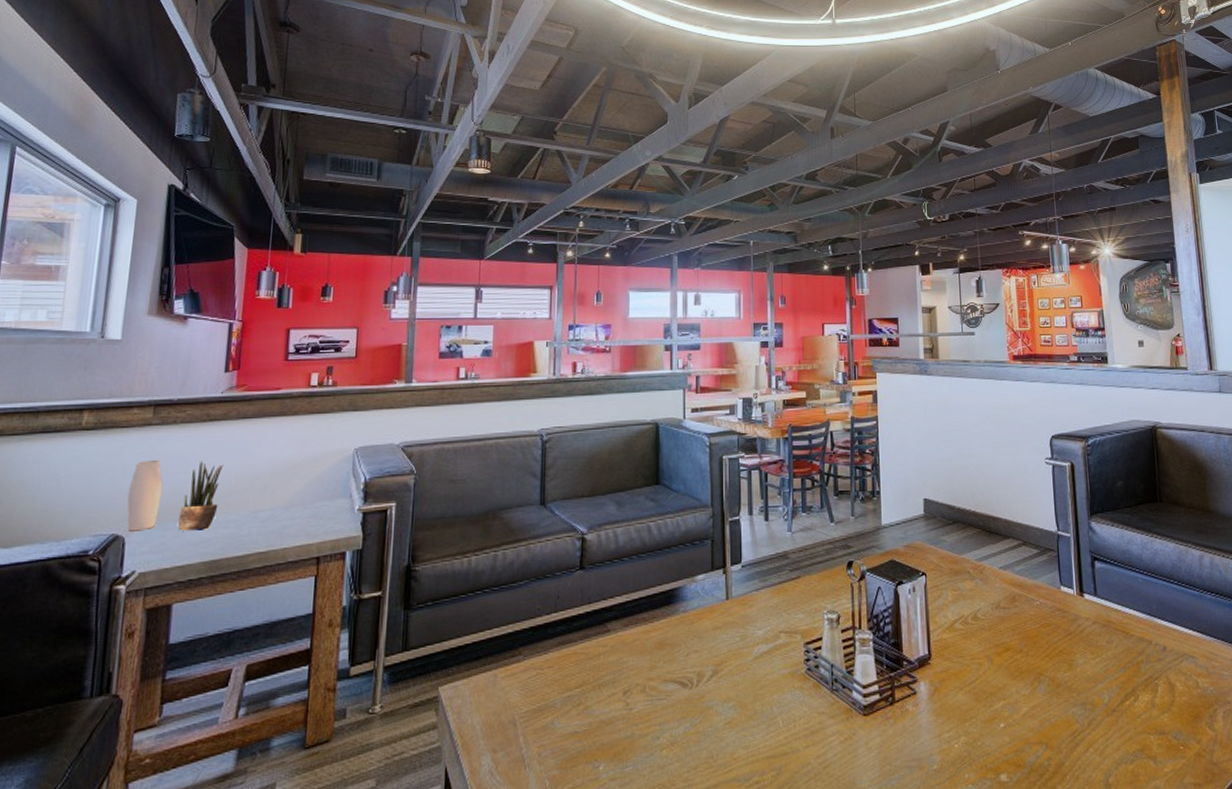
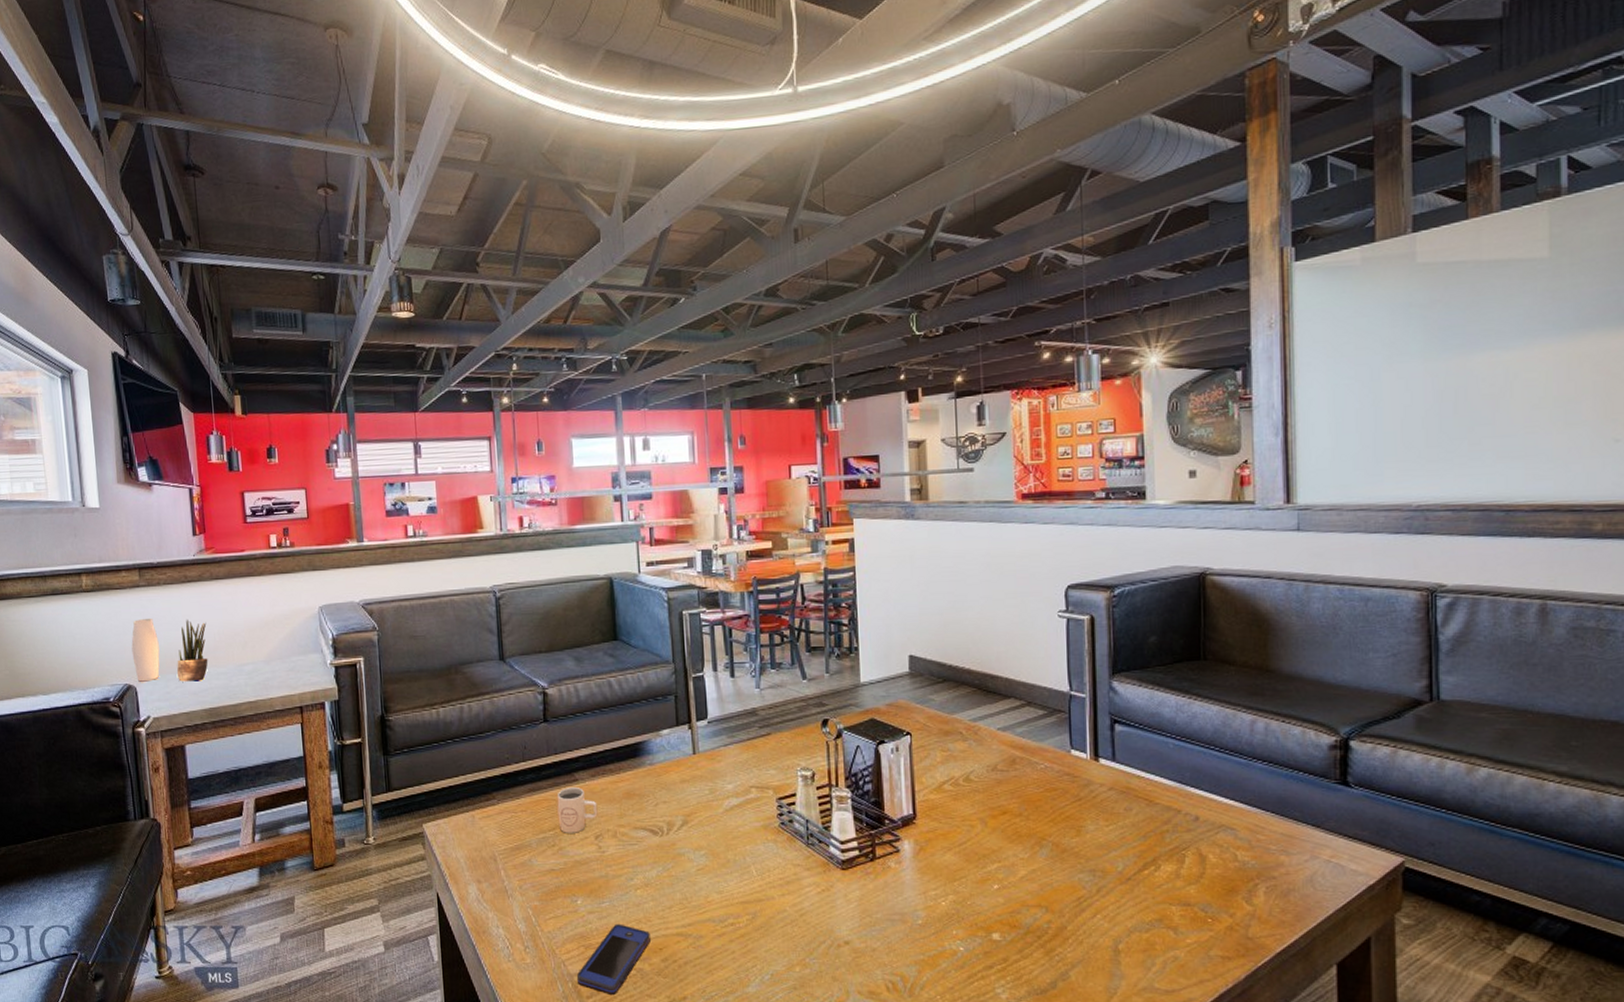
mug: none [586,638,628,690] -> present [556,786,598,833]

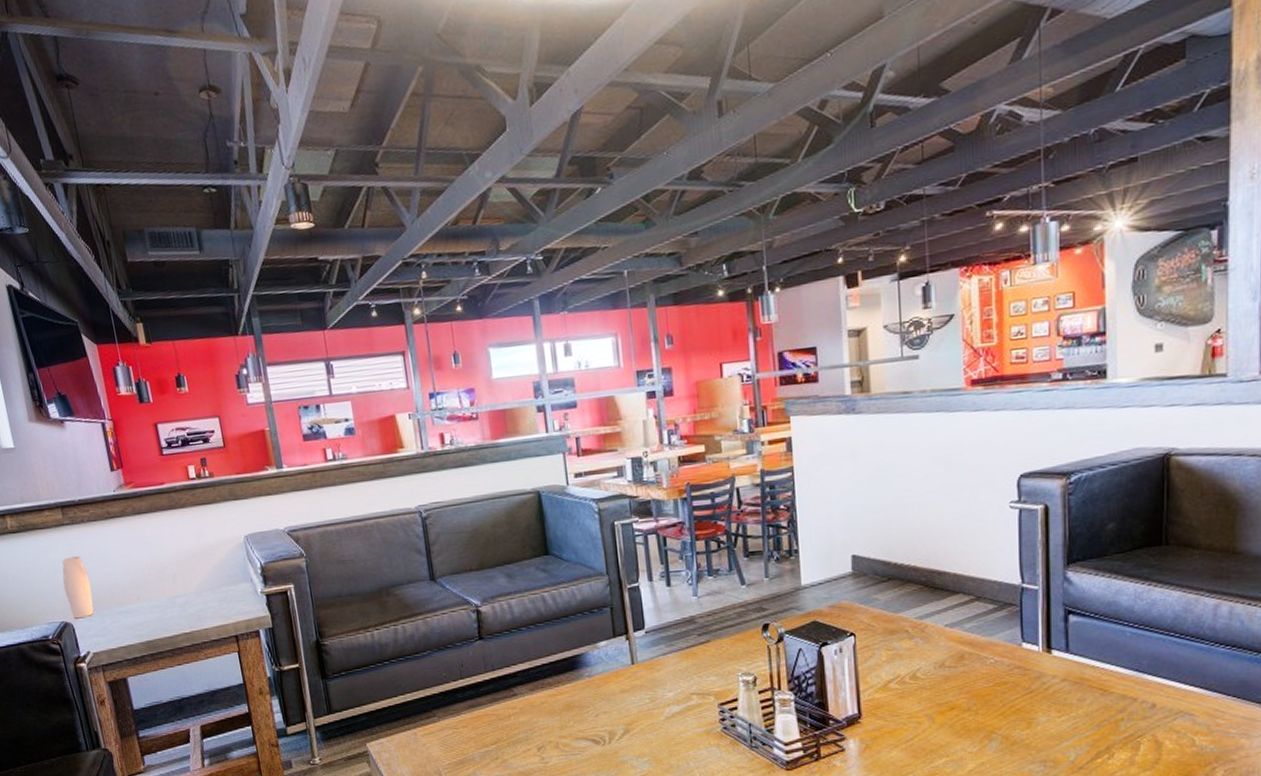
potted plant: present [177,619,208,682] -> none [109,555,141,617]
mug: present [556,786,598,833] -> none [496,701,539,746]

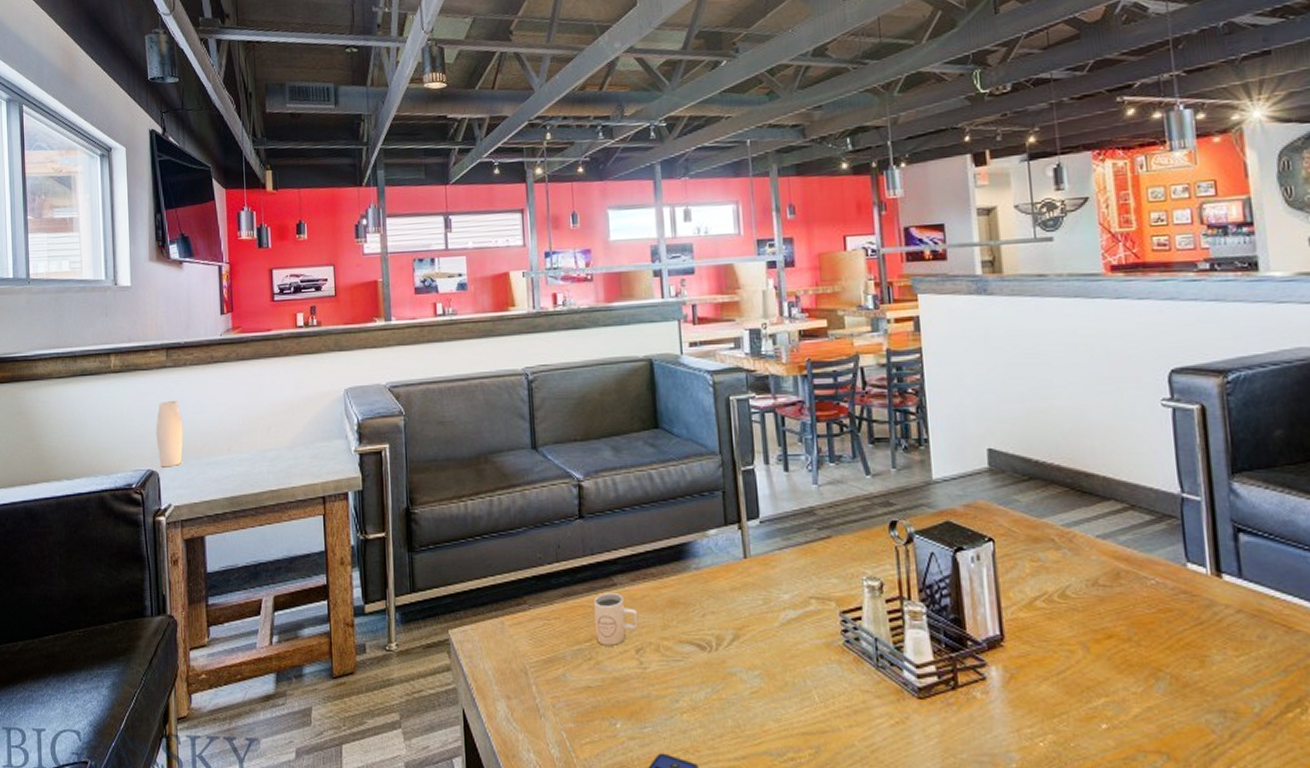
mug: none [496,701,539,746] -> present [593,592,639,646]

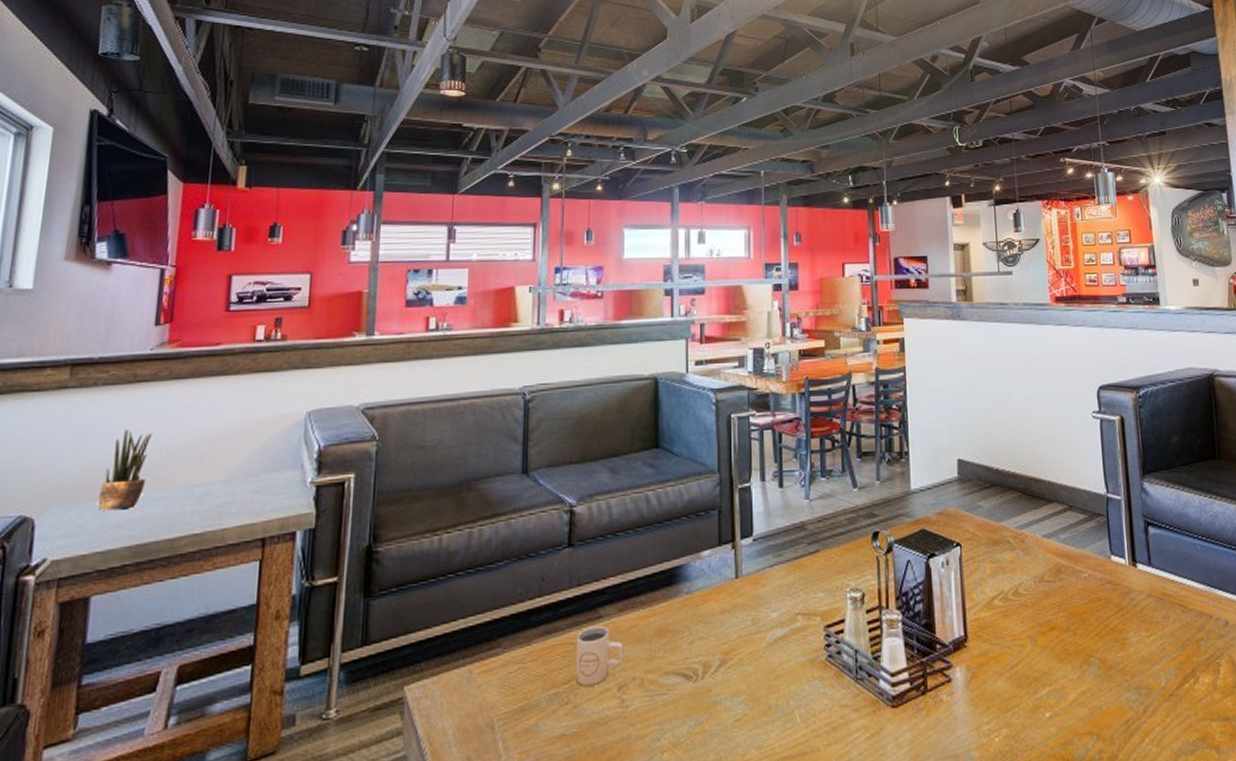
vase: present [156,400,184,468] -> none [37,427,81,513]
potted plant: none [200,401,231,468] -> present [98,428,153,511]

